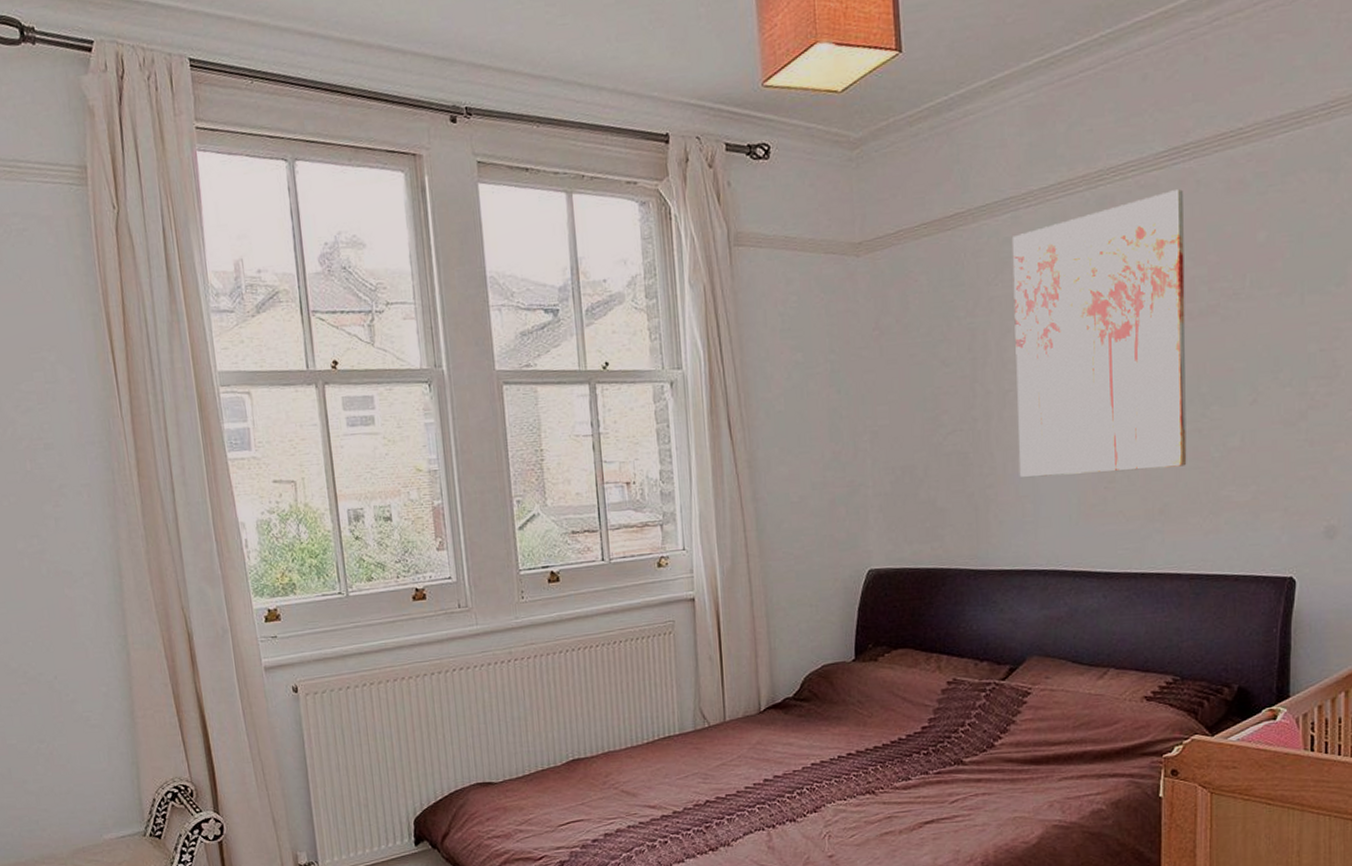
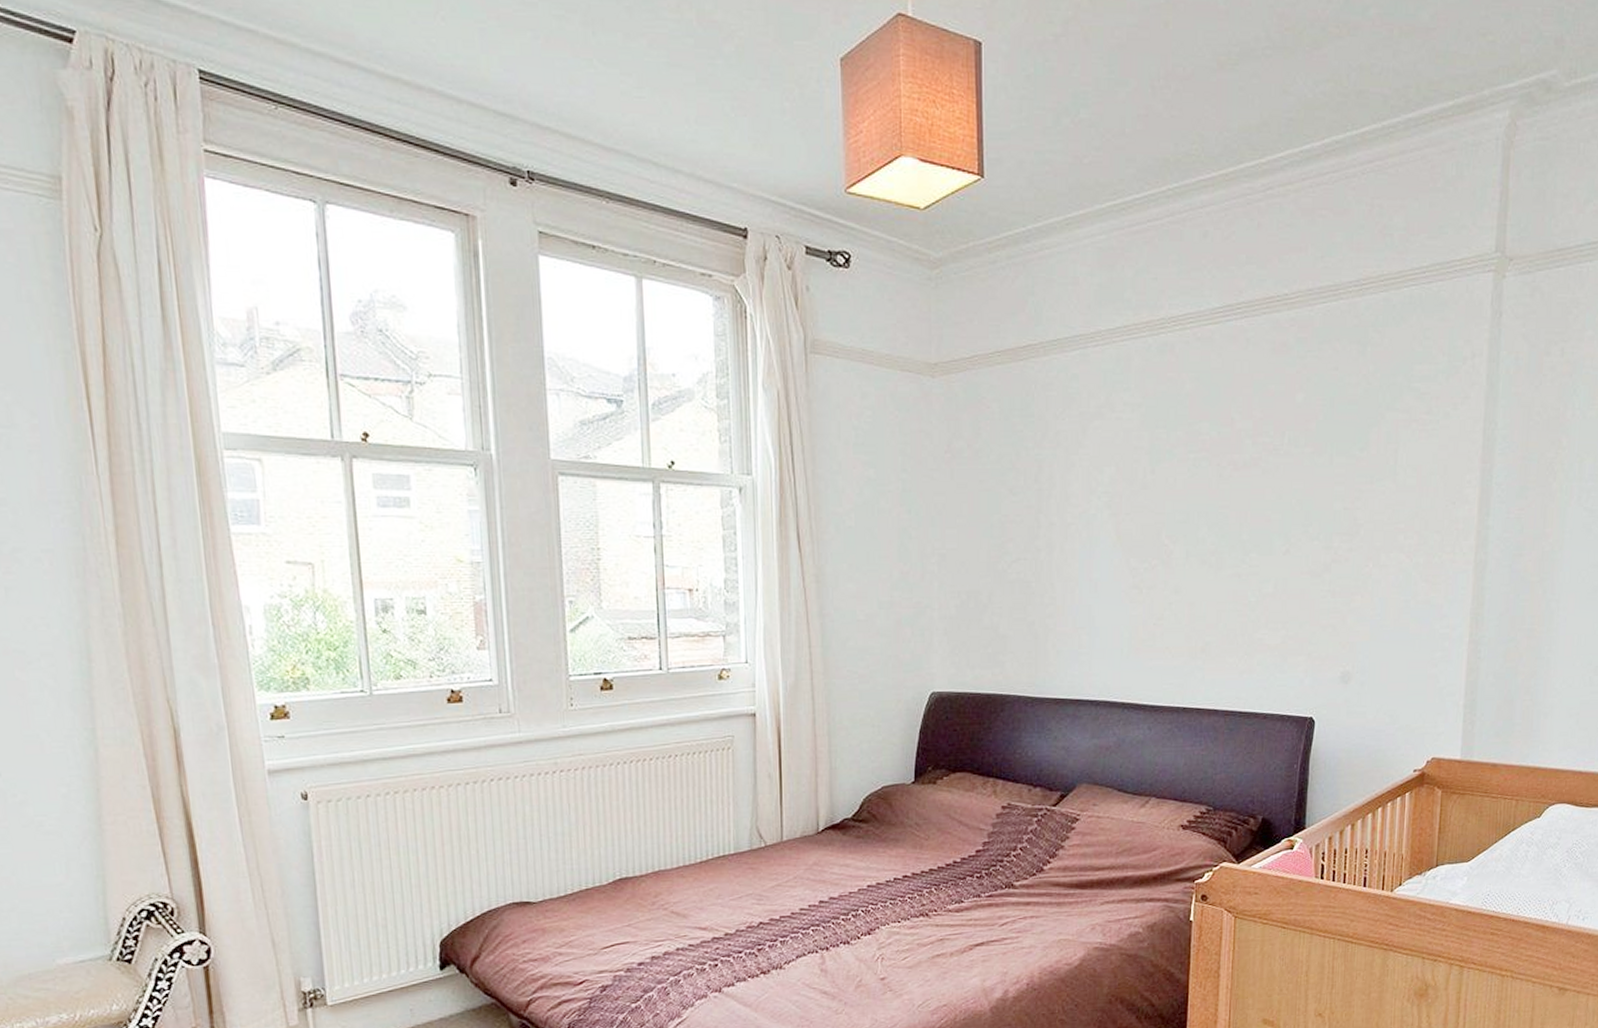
wall art: present [1012,189,1187,477] -> none [1077,345,1234,610]

